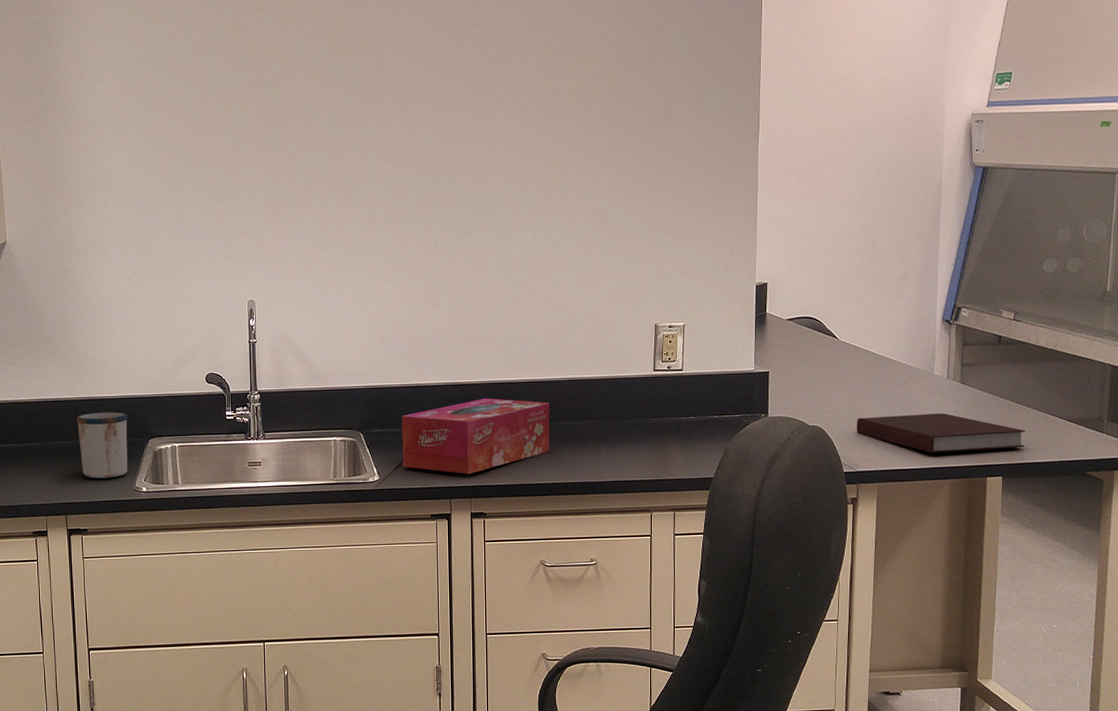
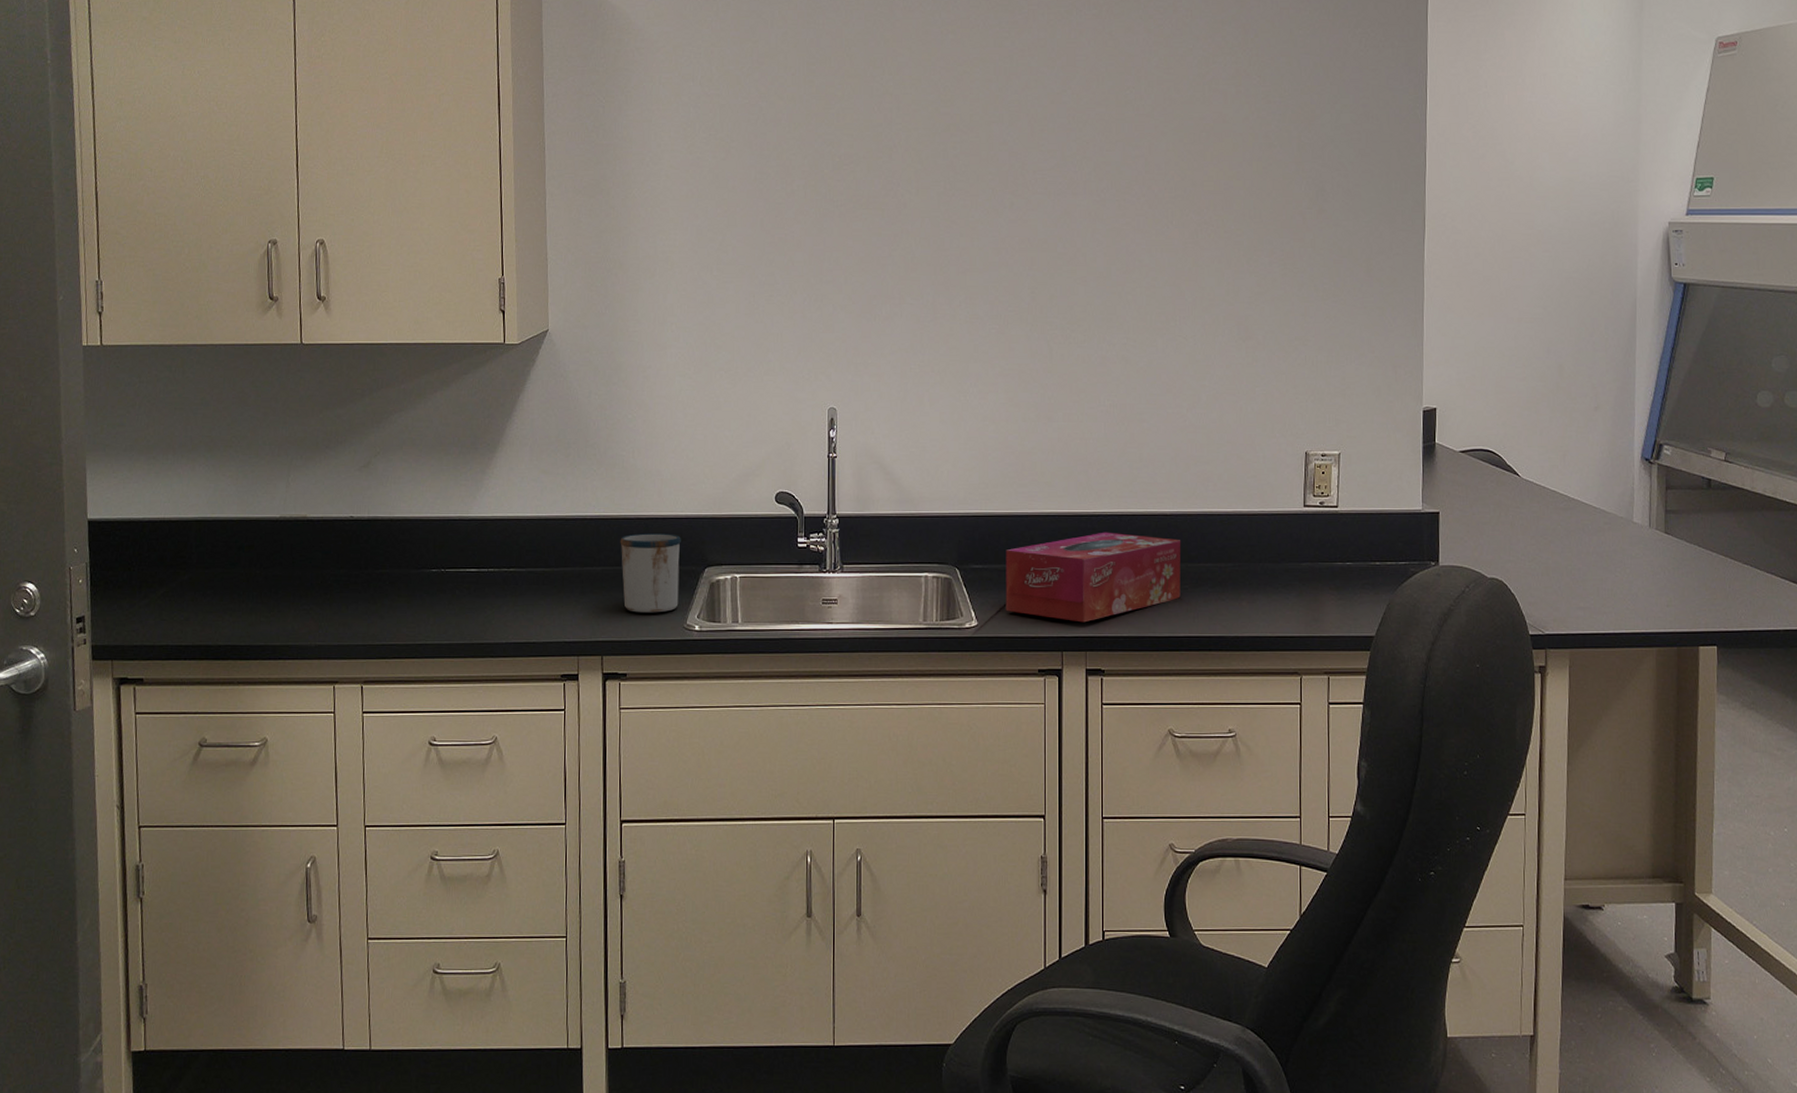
notebook: present [856,412,1025,453] -> none [1543,567,1743,615]

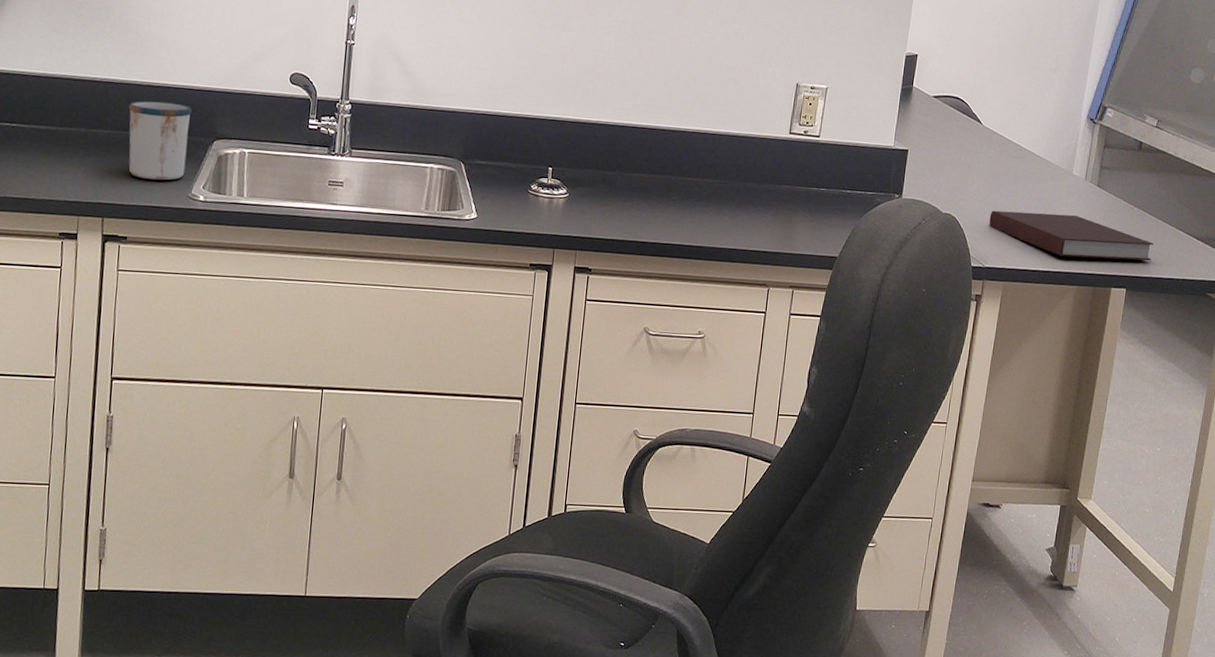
tissue box: present [1006,532,1181,623] -> none [505,140,674,224]
notebook: none [1543,567,1743,615] -> present [989,210,1154,261]

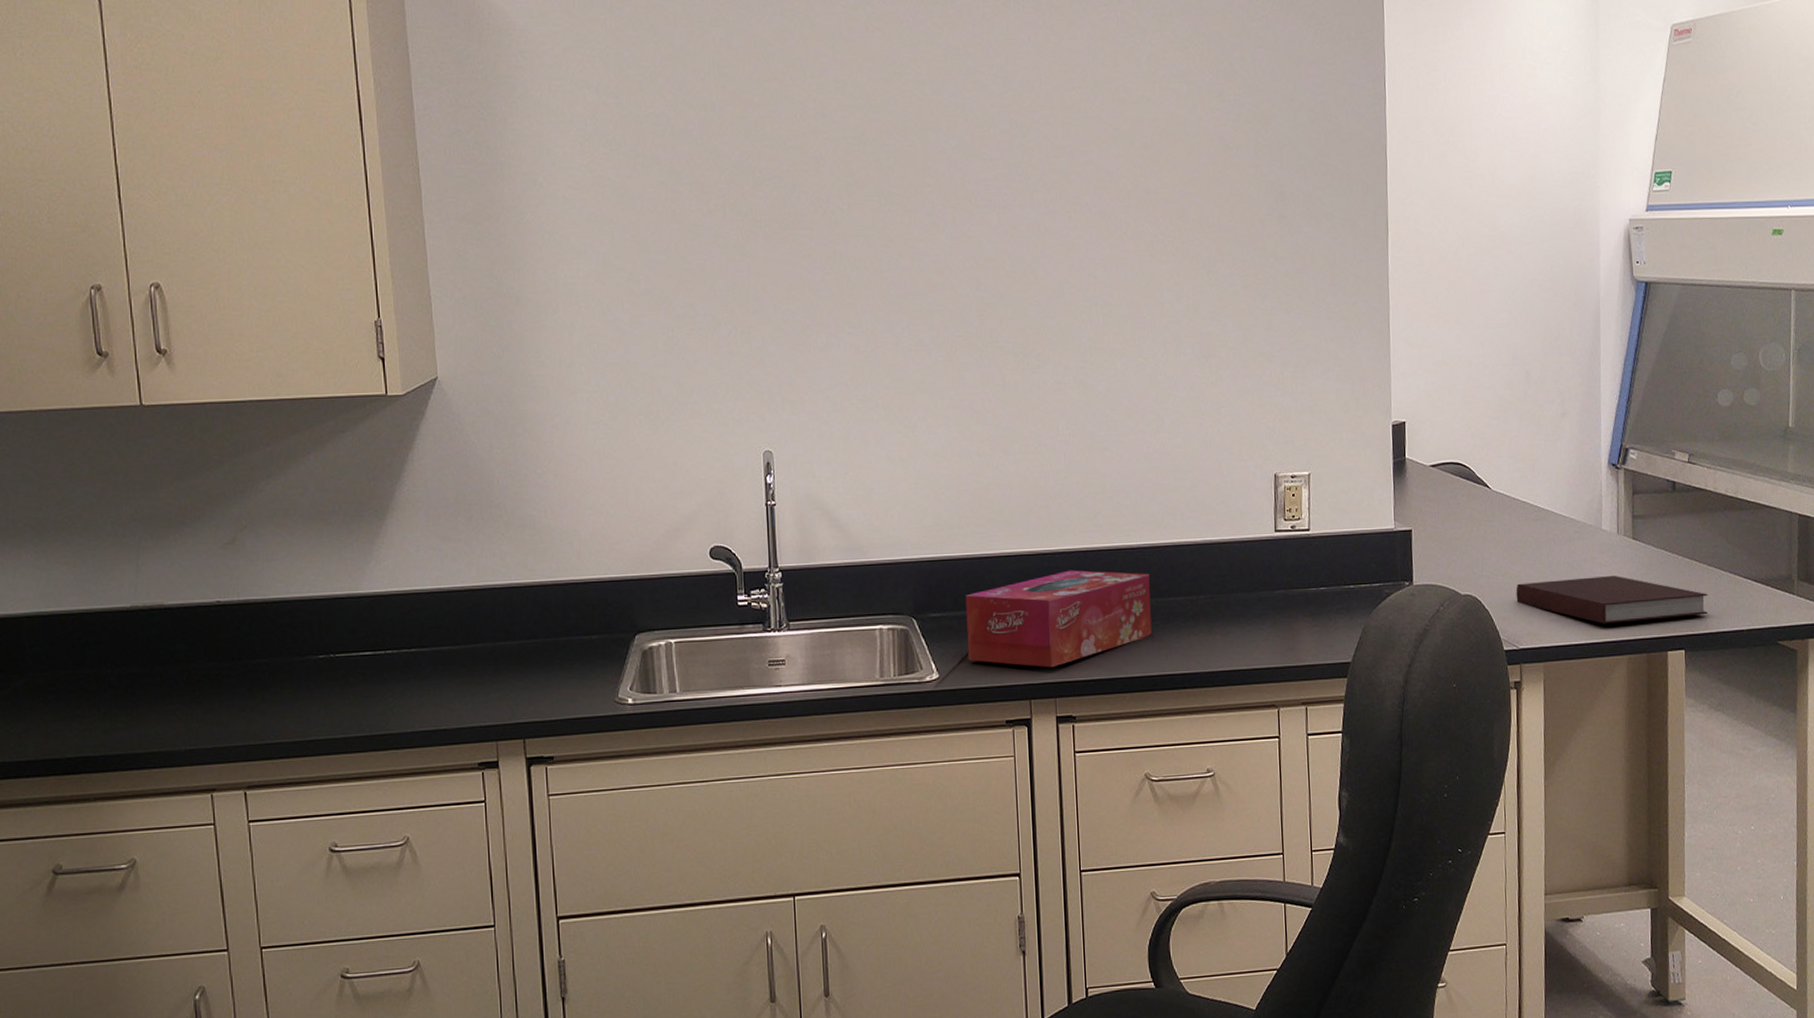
mug: present [128,100,192,180] -> none [536,599,608,689]
tissue box: none [505,140,674,224] -> present [965,570,1152,668]

